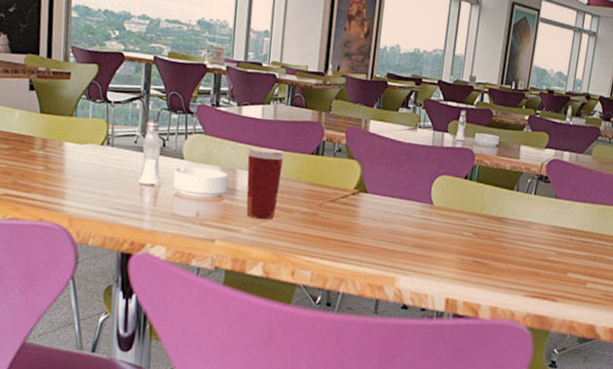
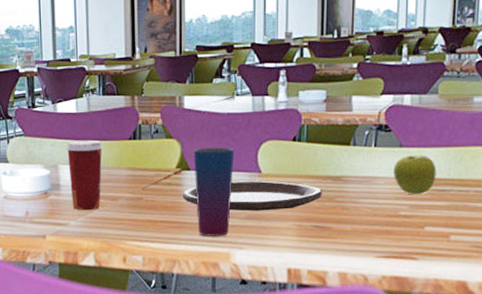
plate: none [356,209,485,242] -> present [182,180,322,211]
cup: none [368,172,411,261] -> present [193,147,234,236]
fruit: none [547,206,583,243] -> present [393,155,437,194]

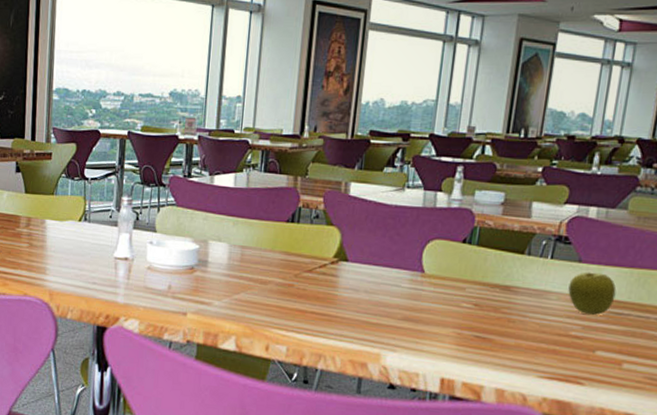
paper cup: present [66,140,103,211] -> none [218,217,258,292]
plate: present [182,180,322,211] -> none [336,278,488,315]
cup: present [193,147,234,236] -> none [349,239,398,335]

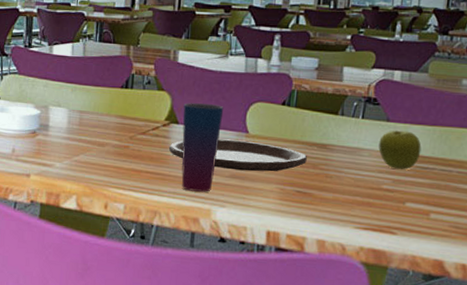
plate: none [336,278,488,315] -> present [168,139,307,172]
cup: none [349,239,398,335] -> present [181,103,224,192]

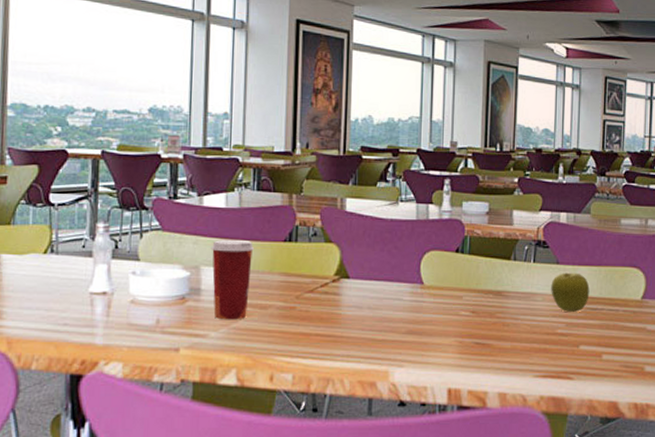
paper cup: none [58,84,94,154] -> present [211,239,254,320]
plate: present [168,139,307,172] -> none [339,292,483,325]
cup: present [181,103,224,192] -> none [353,255,397,352]

